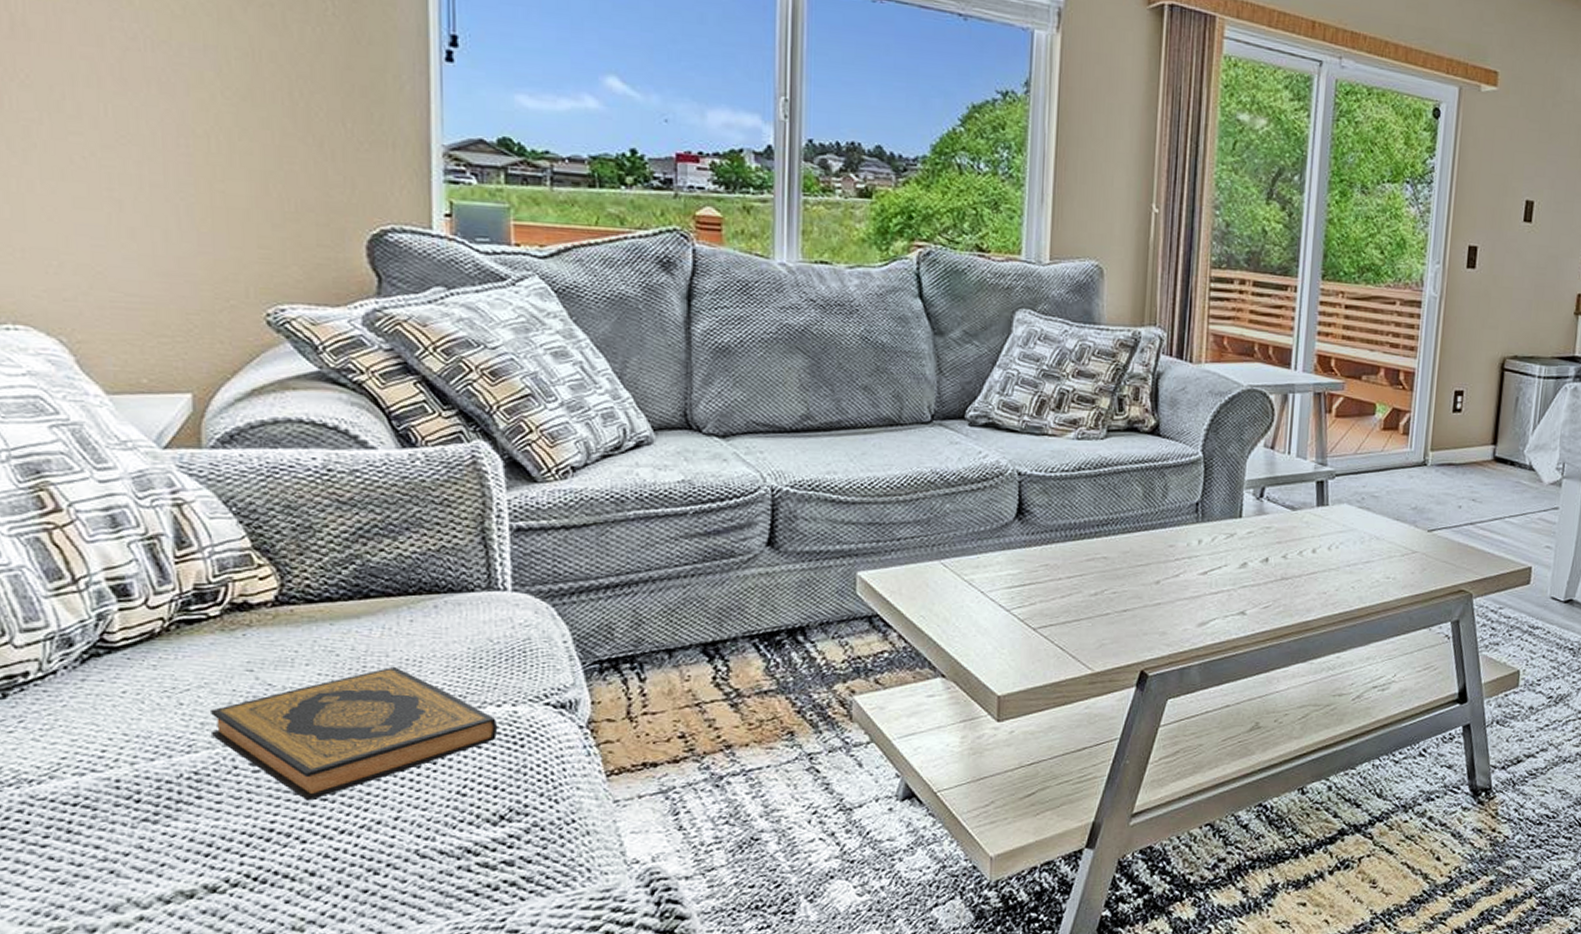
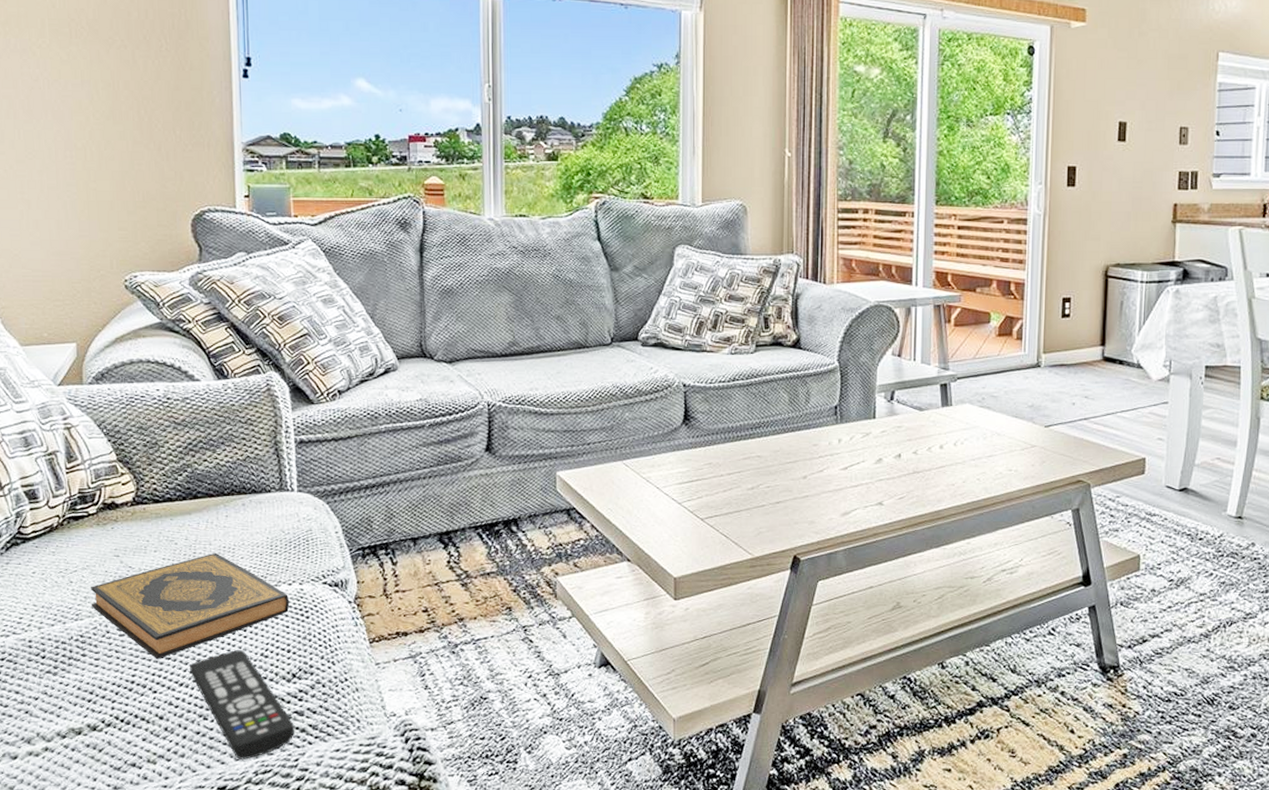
remote control: none [355,788,502,922] -> present [190,650,295,760]

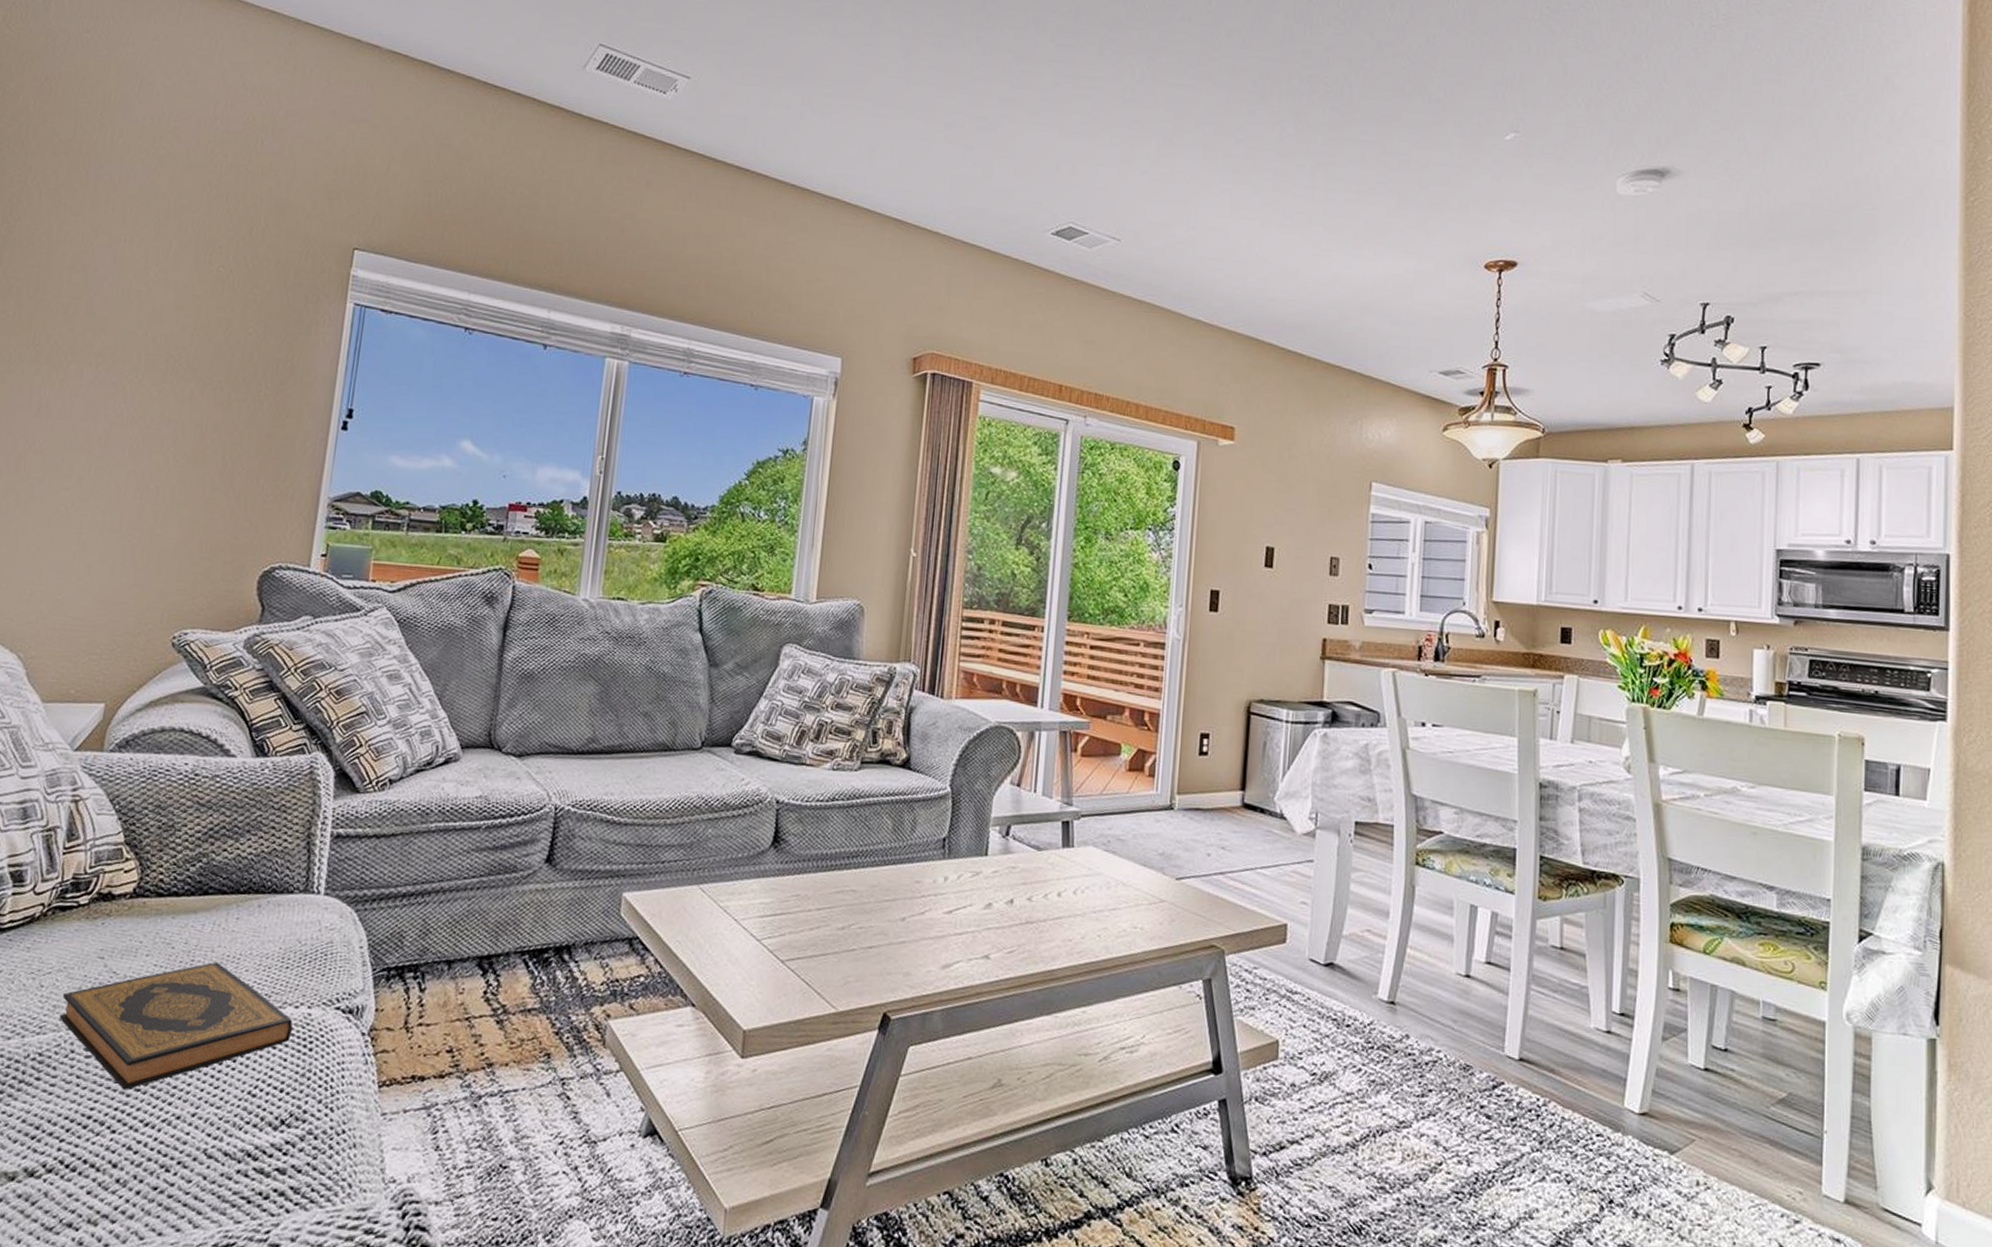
remote control: present [190,650,295,760] -> none [160,1085,274,1227]

